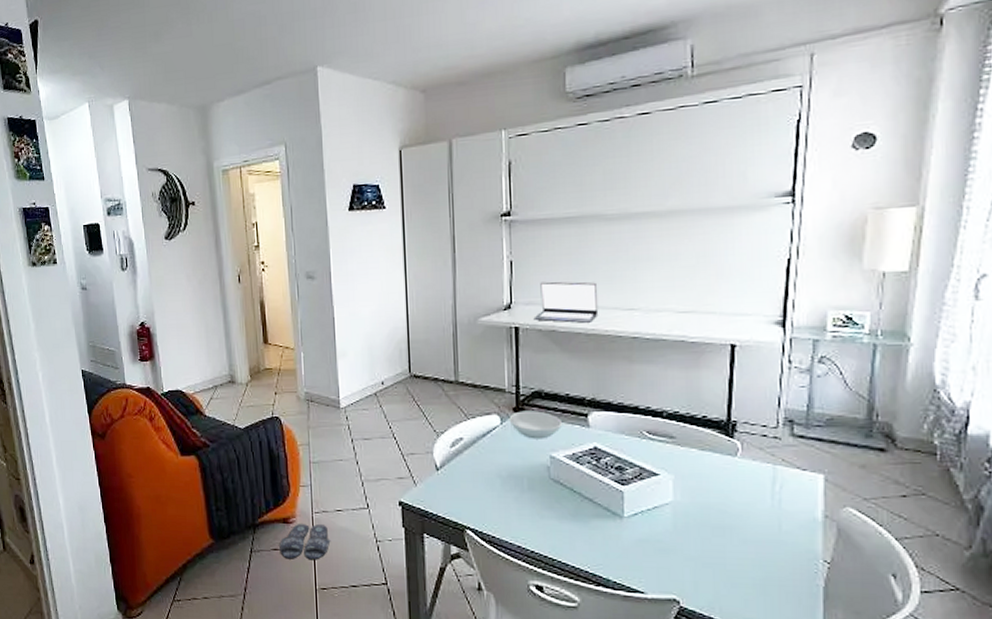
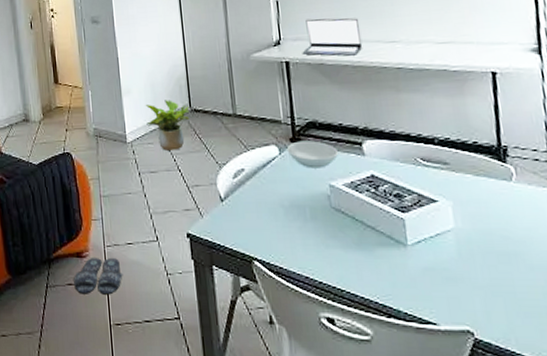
potted plant: none [361,364,409,417] -> present [145,100,190,151]

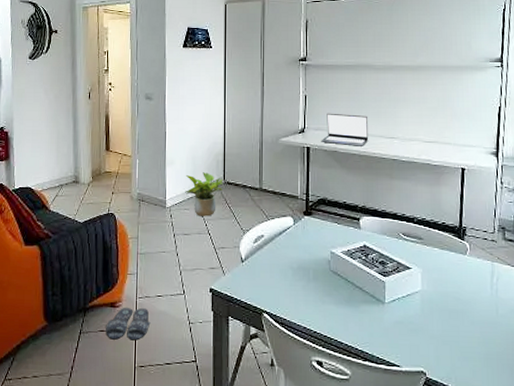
soup bowl: present [286,140,339,169] -> none [300,214,341,238]

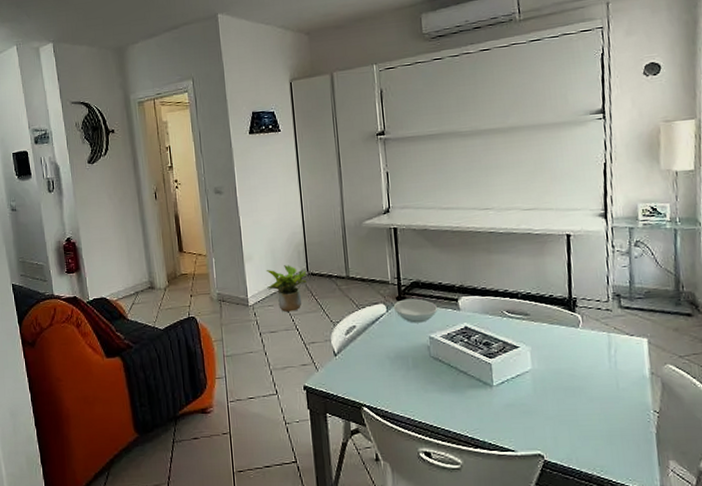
slippers: present [106,308,151,341] -> none [199,412,245,446]
soup bowl: none [300,214,341,238] -> present [393,298,438,323]
laptop: present [321,113,369,146] -> none [408,187,461,222]

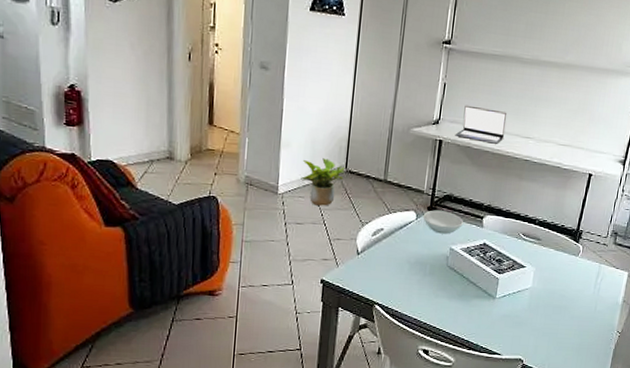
laptop: none [408,187,461,222] -> present [455,105,507,144]

